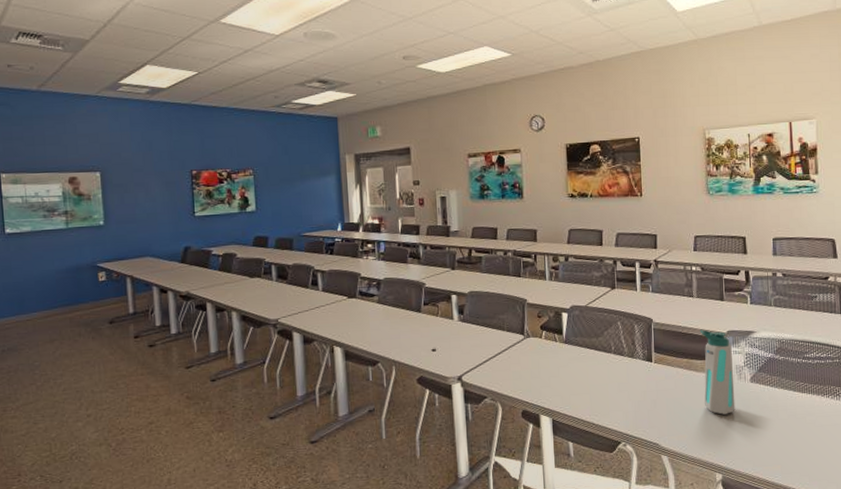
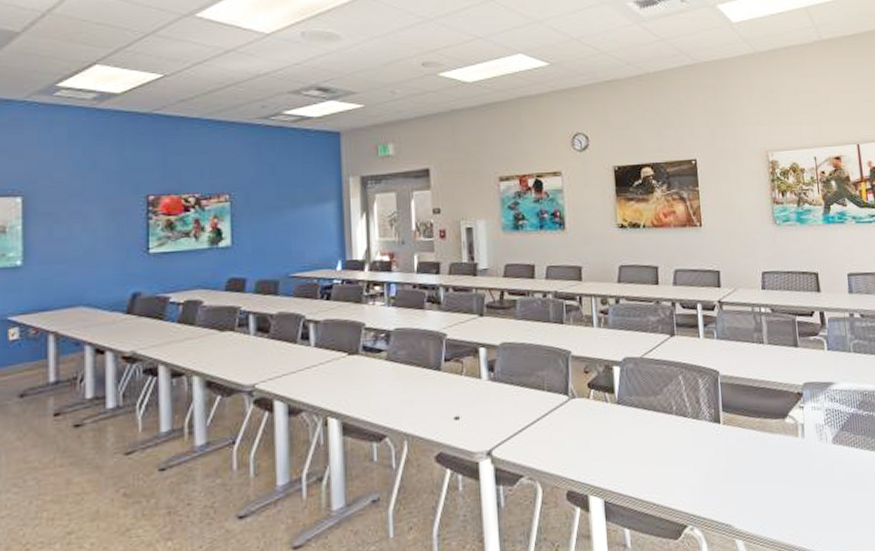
water bottle: present [699,329,735,415] -> none [772,381,818,485]

